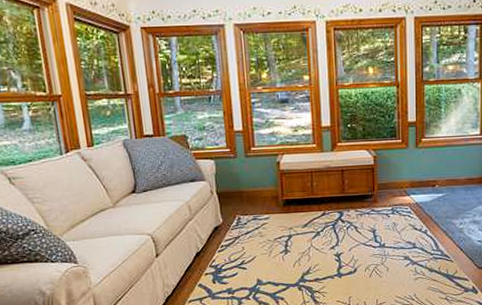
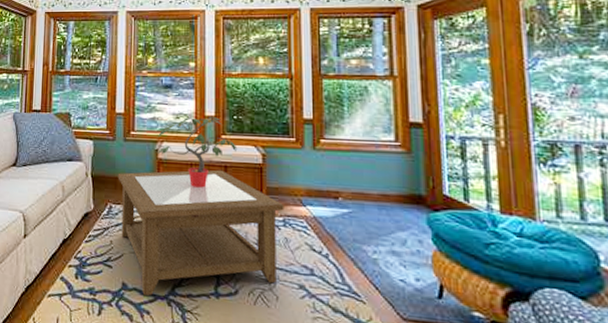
coffee table: none [243,173,393,287] -> present [118,169,284,296]
potted plant: none [277,127,352,192] -> present [156,117,238,188]

